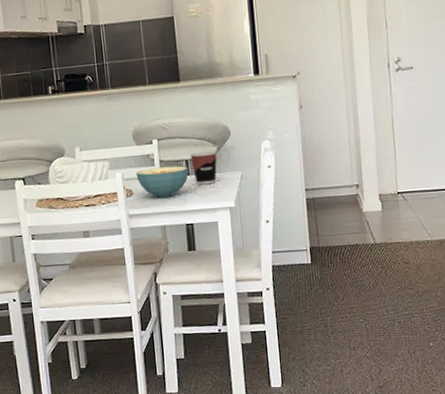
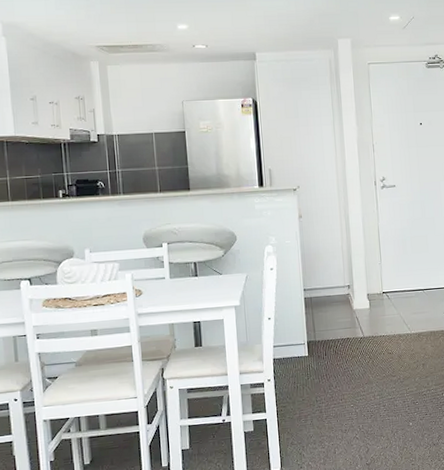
cereal bowl: present [135,166,189,198] -> none [145,267,197,297]
cup: present [190,151,217,185] -> none [199,254,224,286]

